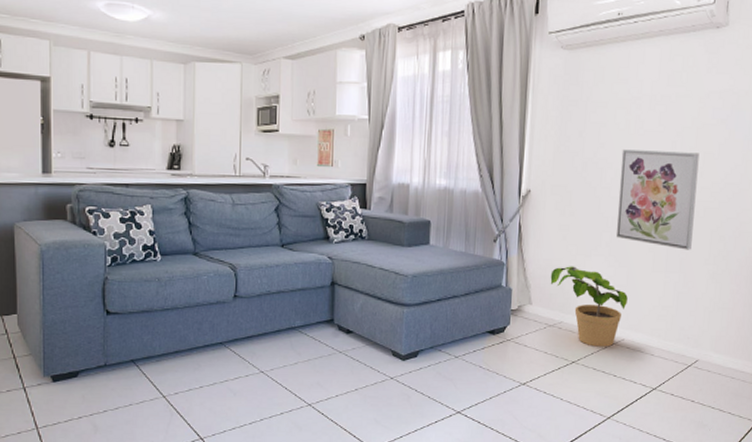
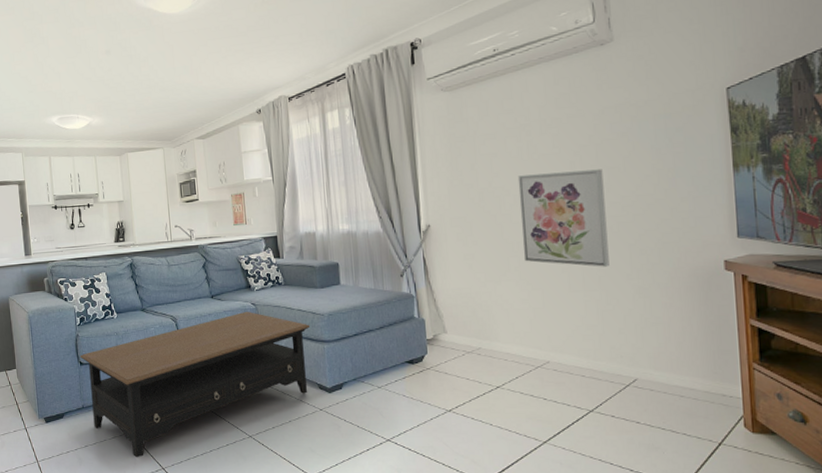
coffee table: none [108,265,391,426] -> present [80,311,311,458]
potted plant: present [550,266,628,347] -> none [461,293,547,371]

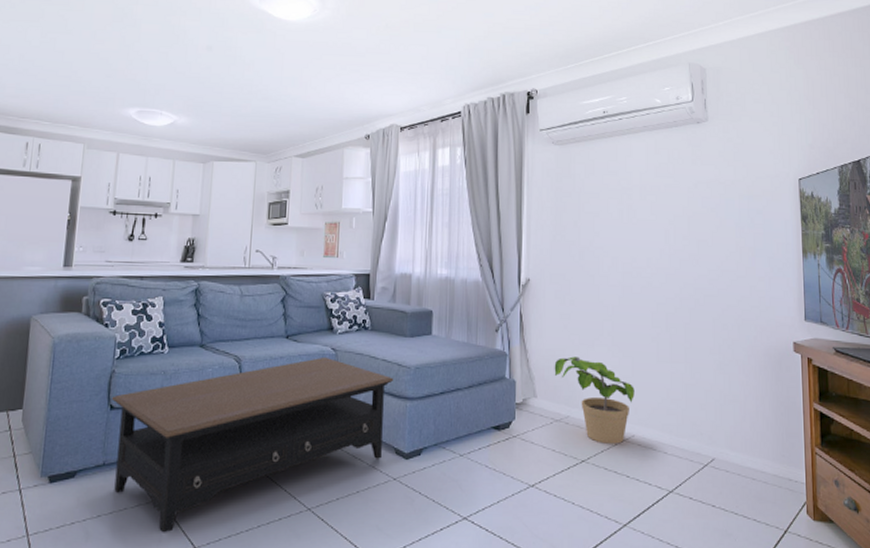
potted plant: none [461,293,547,371] -> present [554,356,635,444]
wall art: present [517,169,609,267] -> none [617,238,695,339]

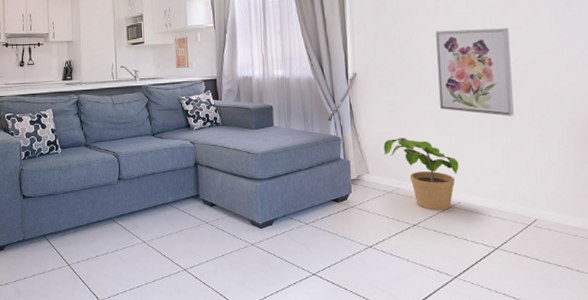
coffee table: present [112,356,394,533] -> none [24,149,245,290]
wall art: none [617,238,695,339] -> present [435,28,514,116]

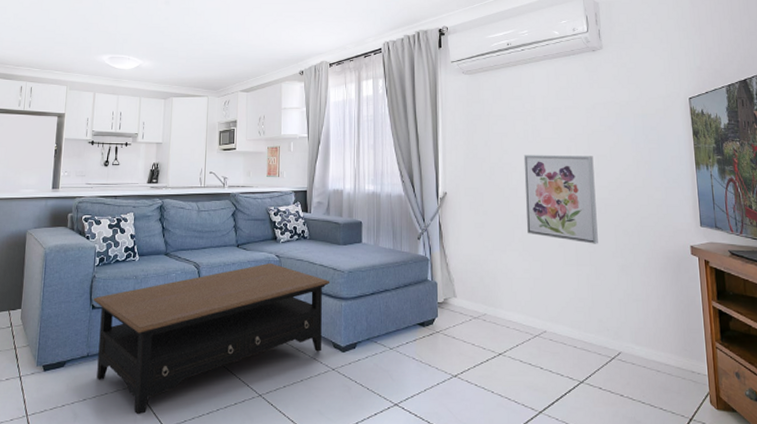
coffee table: none [24,149,245,290] -> present [94,262,330,415]
potted plant: present [383,137,459,210] -> none [471,261,545,339]

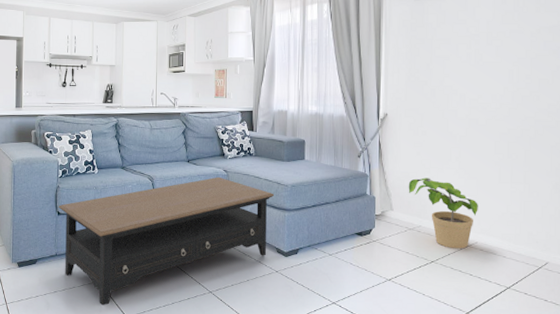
potted plant: none [471,261,545,339] -> present [408,177,478,249]
wall art: present [523,155,598,244] -> none [464,78,535,164]

